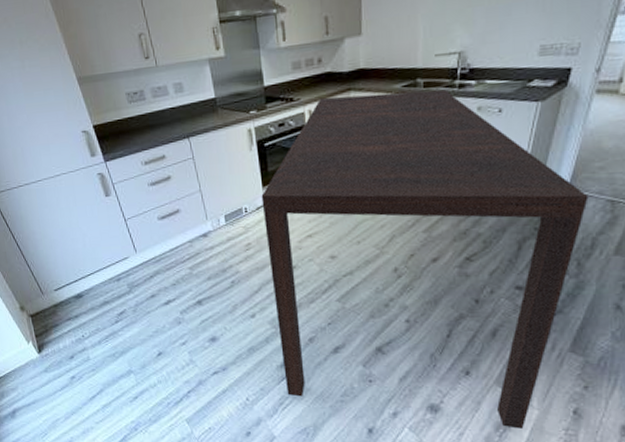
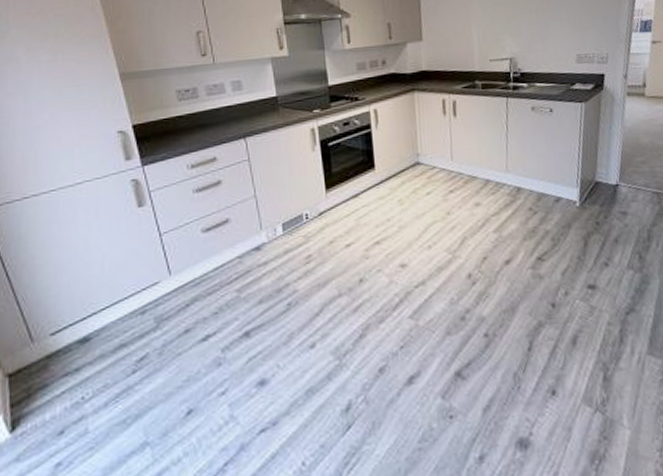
dining table: present [261,89,589,429] -> none [324,91,638,458]

